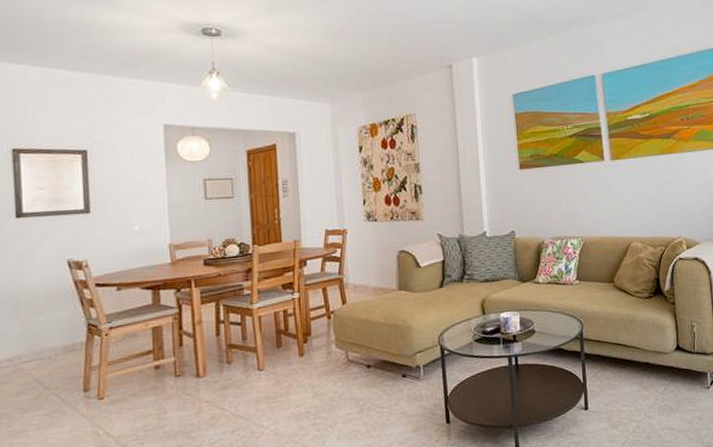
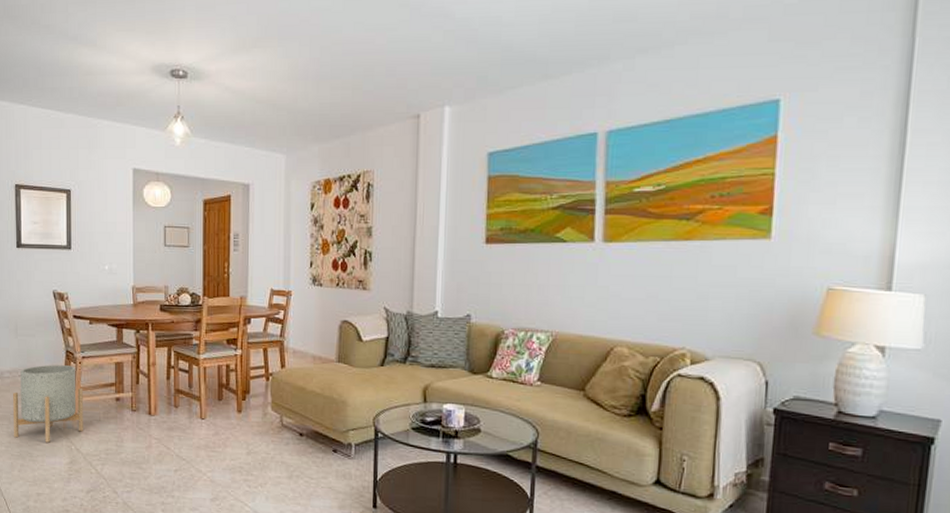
planter: none [13,339,114,437] -> present [12,365,83,443]

